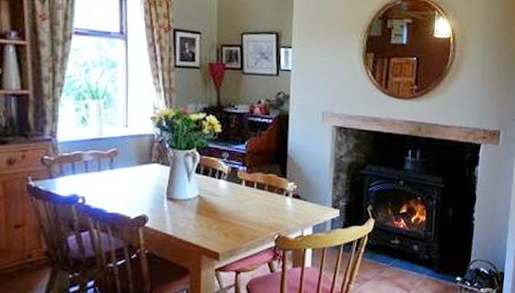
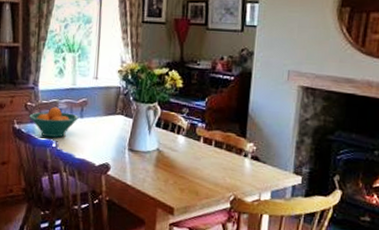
fruit bowl: none [47,159,108,193] -> present [29,107,79,138]

